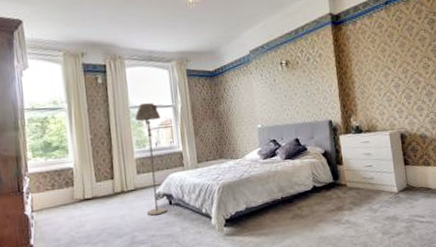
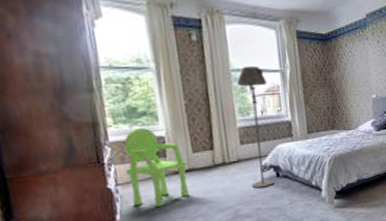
armchair: none [40,160,92,232] -> present [124,128,189,207]

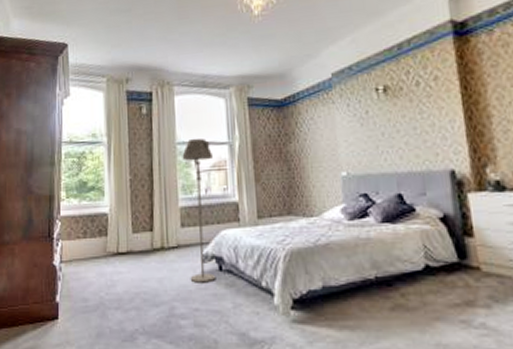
armchair: present [124,128,189,207] -> none [71,203,127,291]

